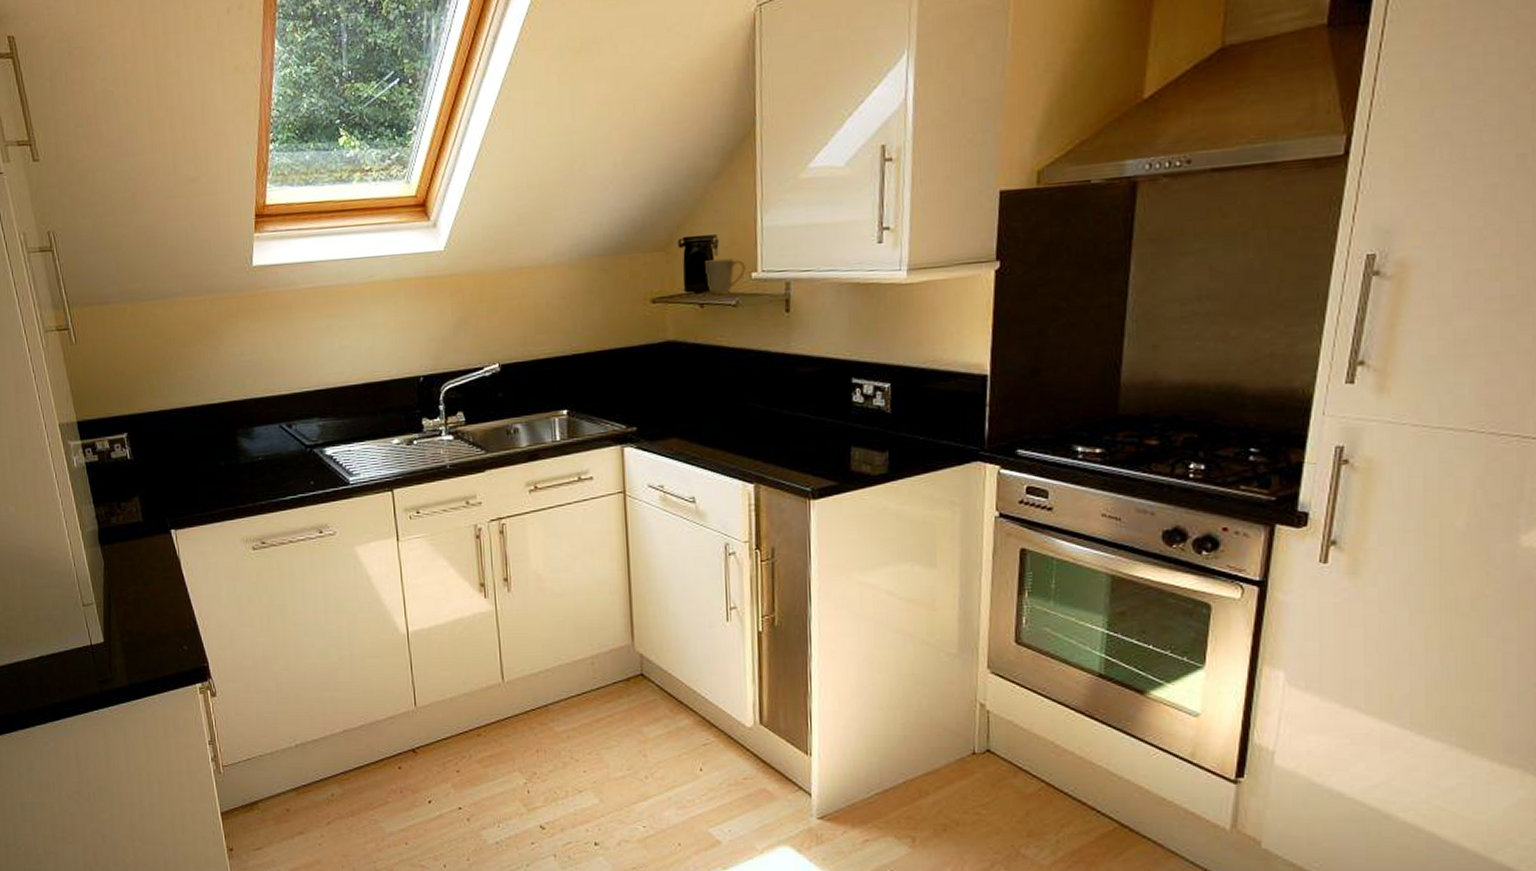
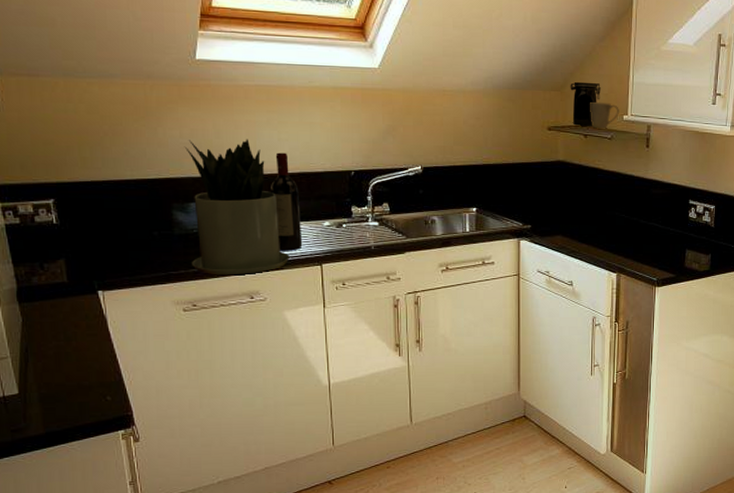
planter: none [245,350,358,508] -> present [184,139,290,276]
wine bottle: none [333,361,371,476] -> present [270,152,303,251]

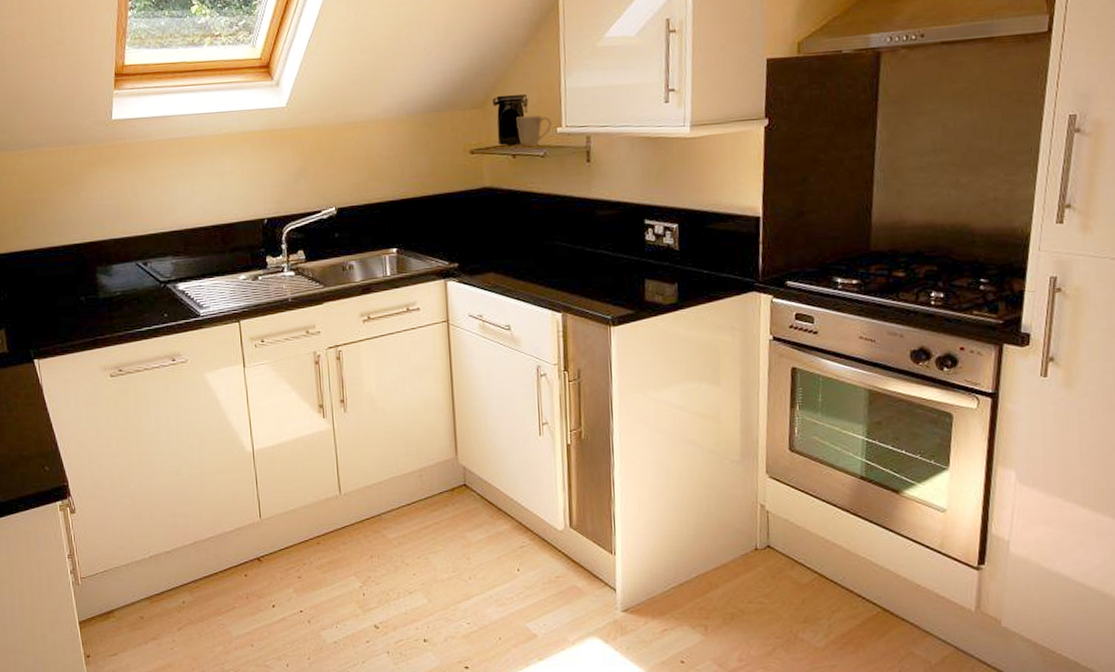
planter: present [184,139,290,276] -> none [105,195,208,338]
wine bottle: present [270,152,303,251] -> none [186,205,220,309]

